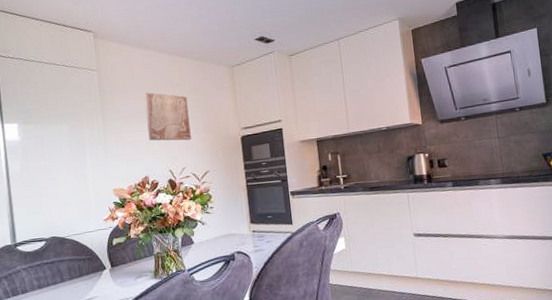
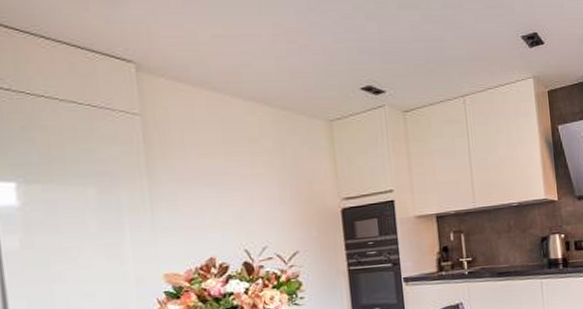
wall art: present [144,92,191,141] -> none [209,147,275,213]

